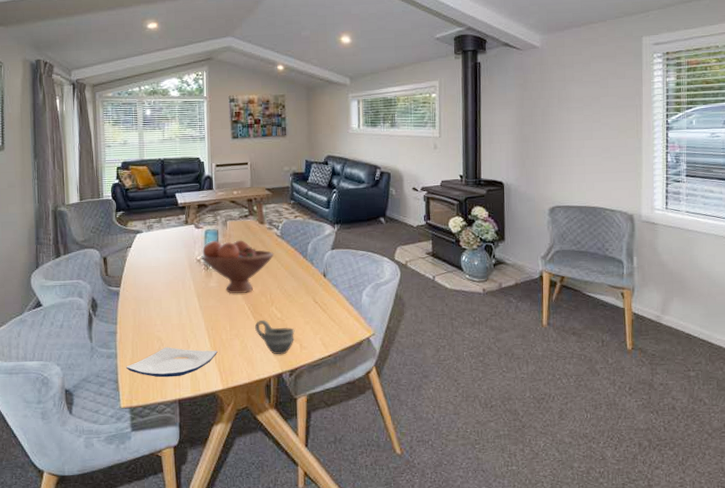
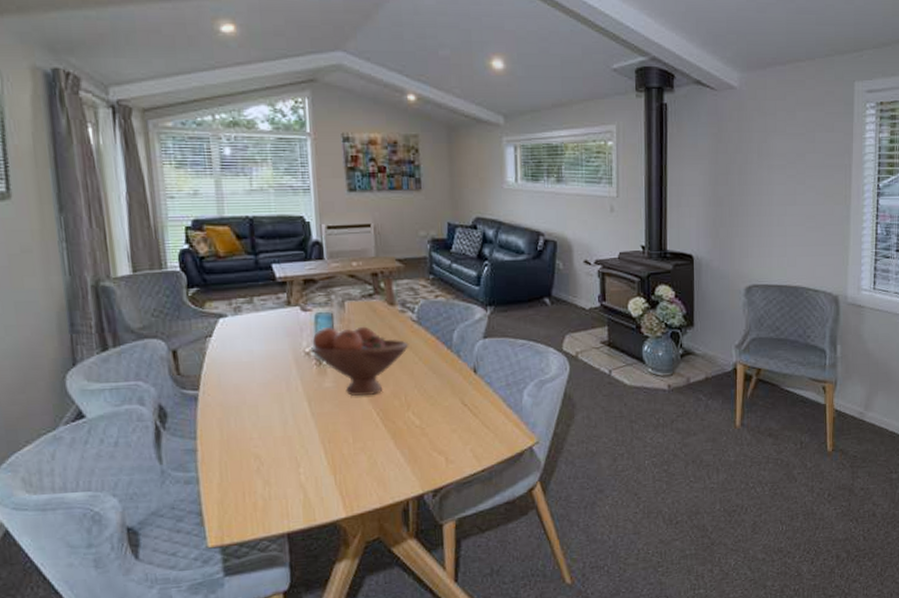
plate: present [126,346,218,378] -> none [213,466,338,506]
cup: present [255,319,295,355] -> none [386,428,439,472]

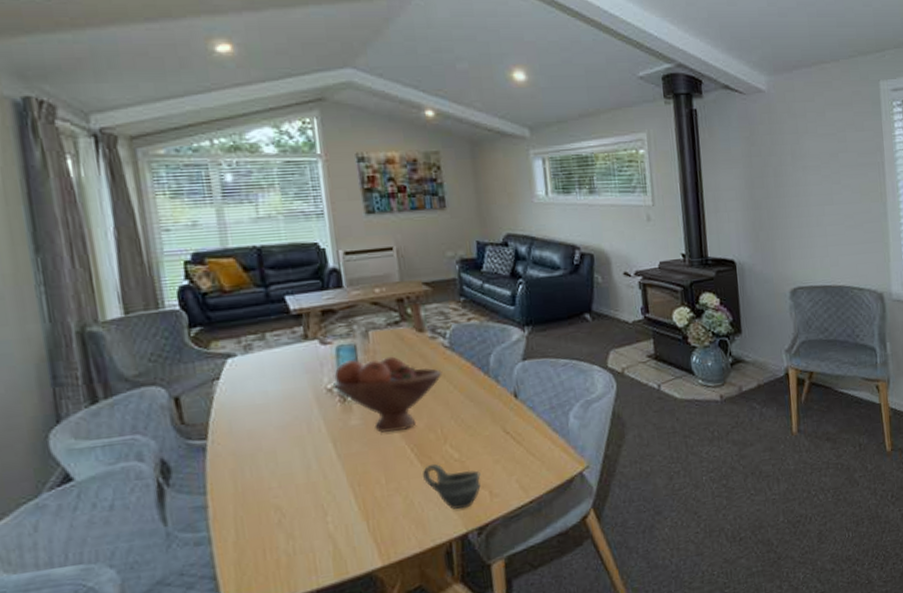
cup: none [386,428,439,472] -> present [423,463,481,509]

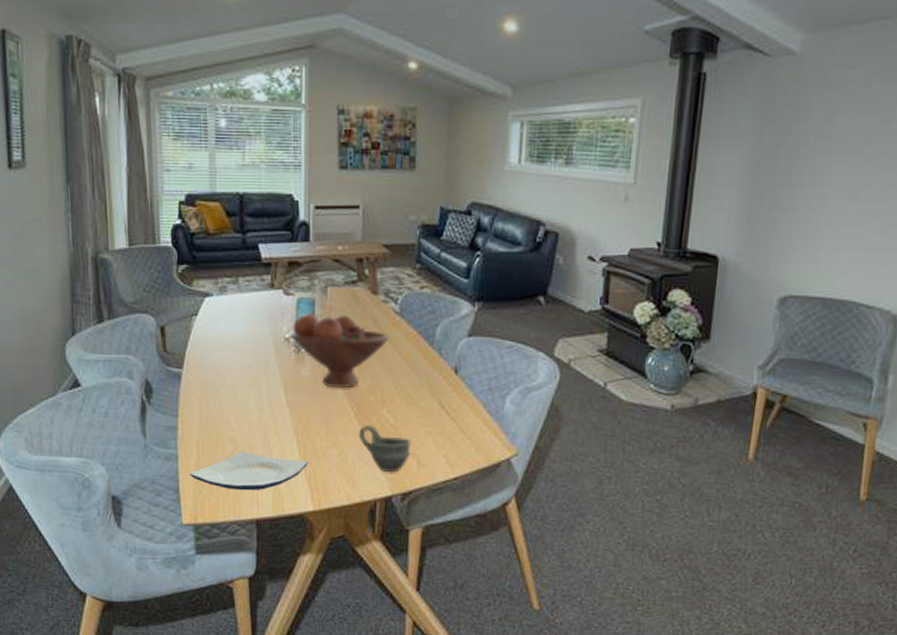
plate: none [228,513,371,564] -> present [190,451,309,491]

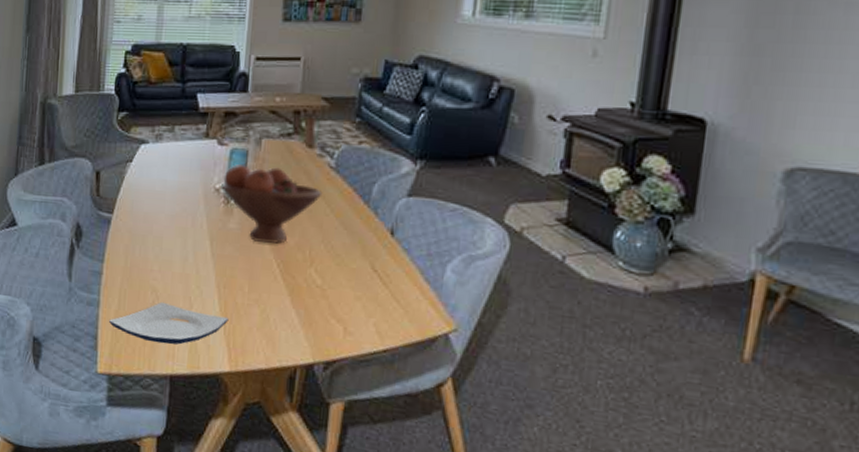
cup: present [359,424,412,473] -> none [283,284,339,339]

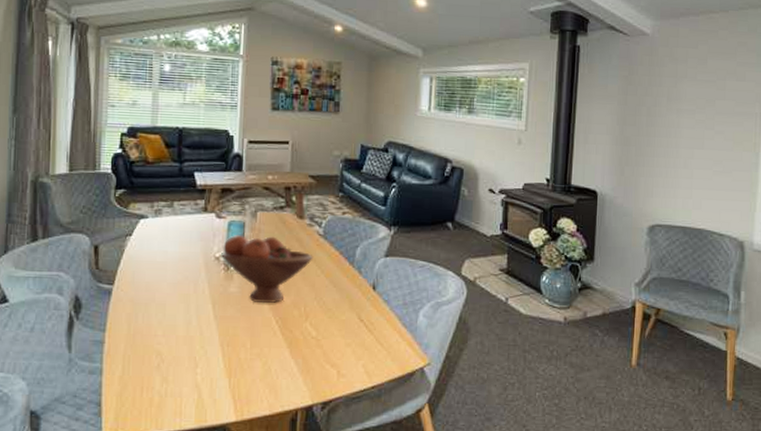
plate: present [109,301,229,345] -> none [113,364,233,403]

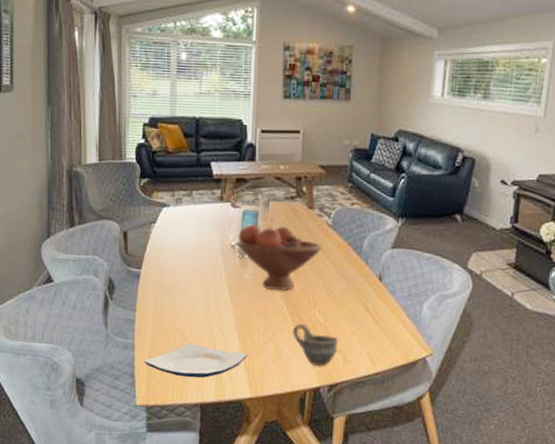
plate: none [113,364,233,403] -> present [144,343,248,378]
cup: none [283,337,332,383] -> present [293,323,339,367]

